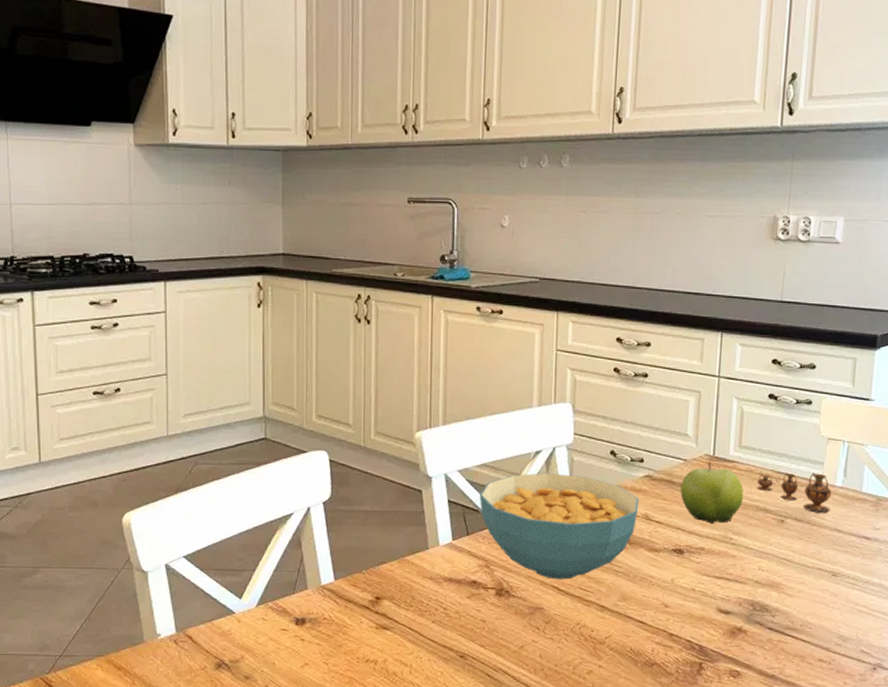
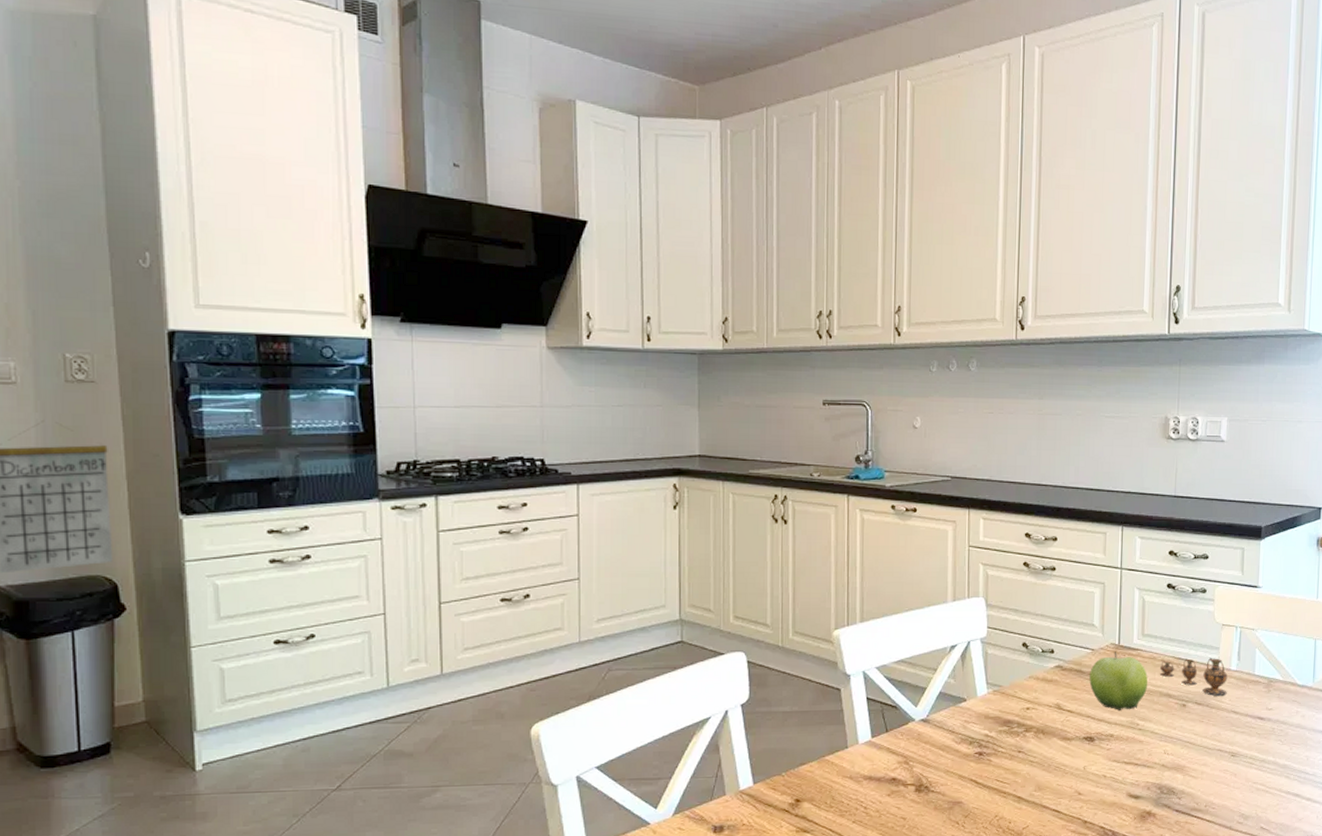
cereal bowl: present [479,473,639,580] -> none [897,666,1051,773]

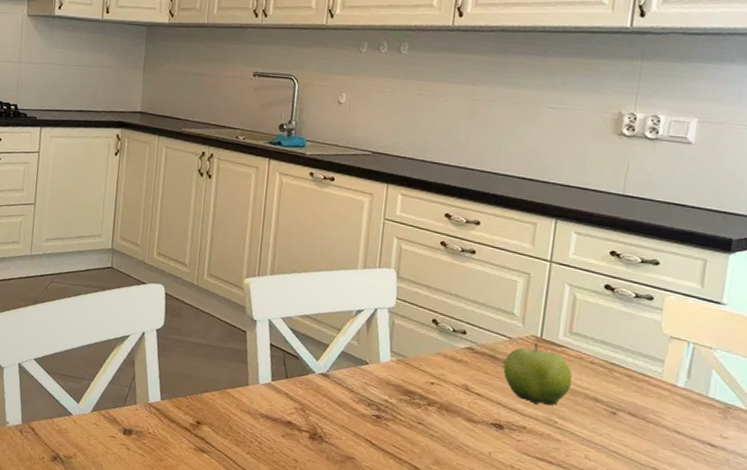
vase: present [1159,658,1228,696] -> none [586,363,673,412]

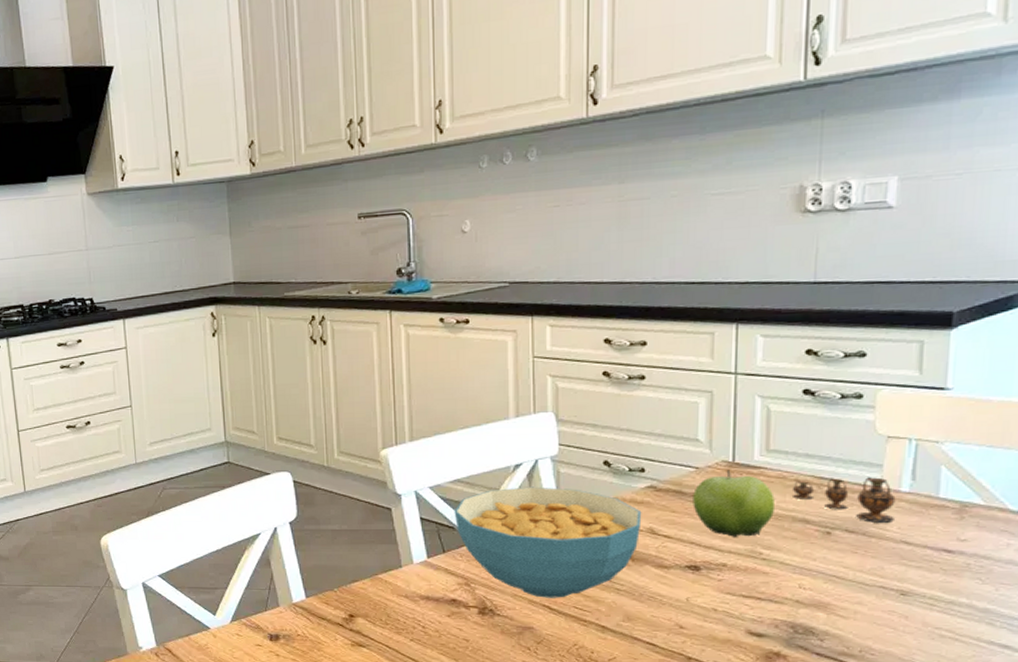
cereal bowl: none [299,328,460,435] -> present [454,486,642,598]
vase: none [586,363,673,412] -> present [791,477,896,523]

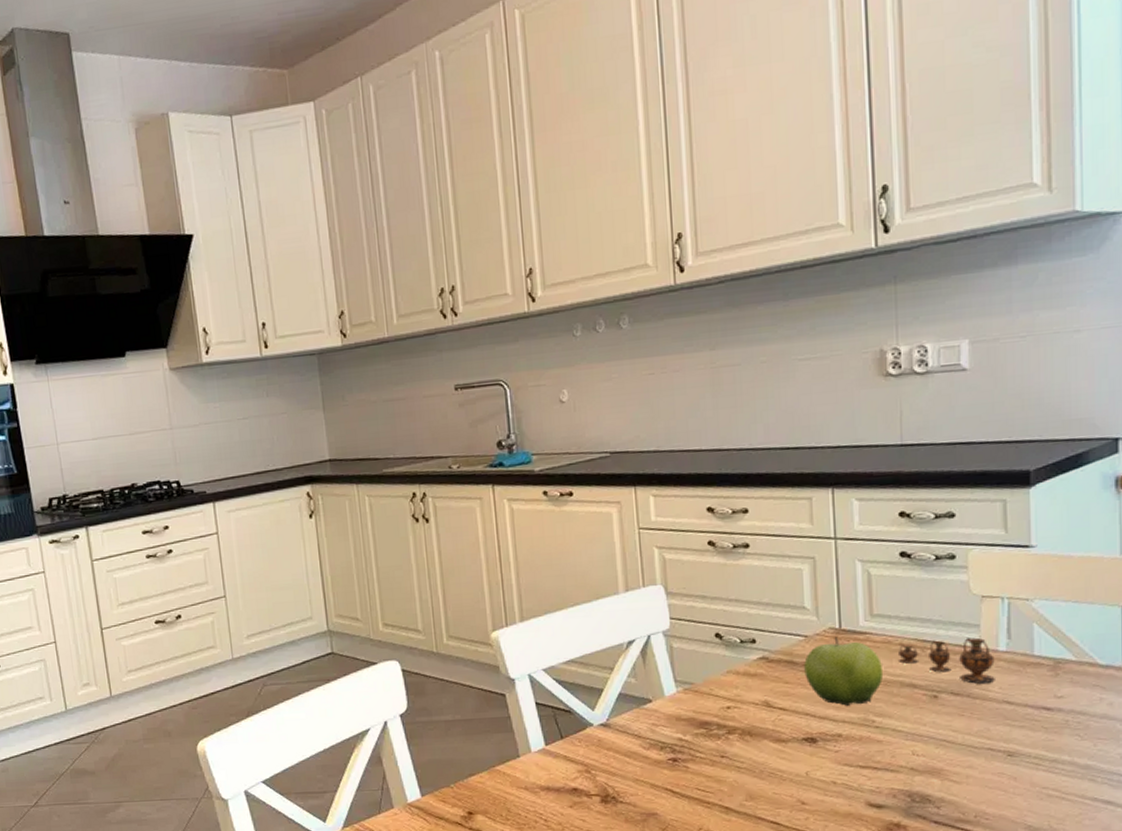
cereal bowl: present [454,486,642,598] -> none [569,663,757,781]

